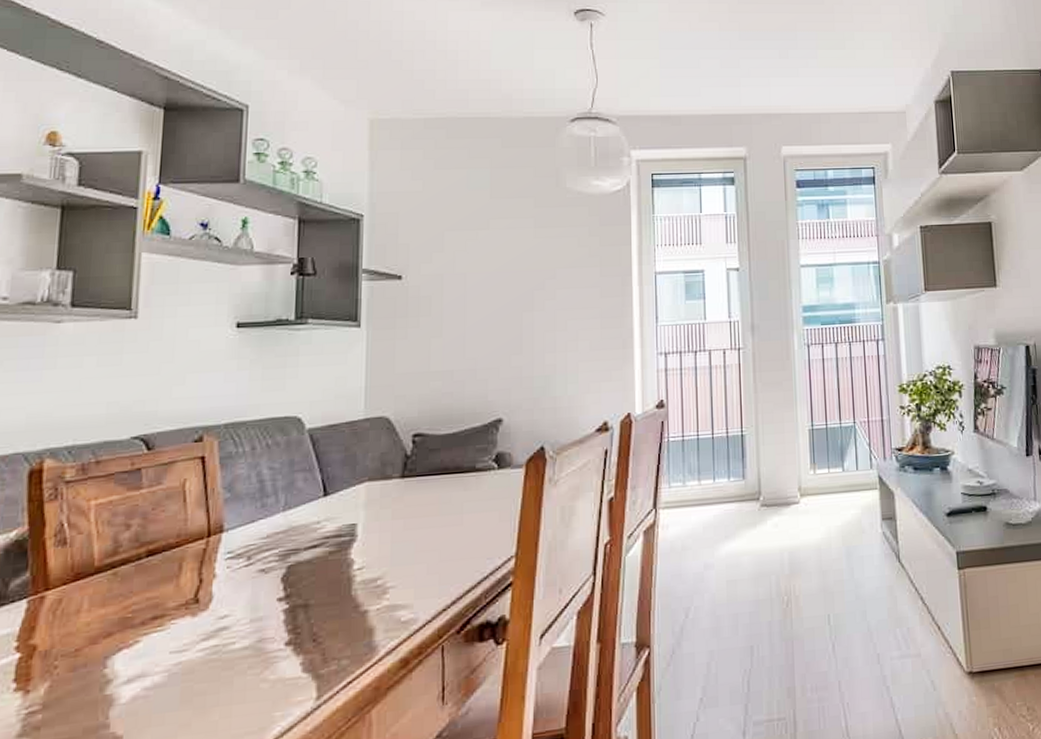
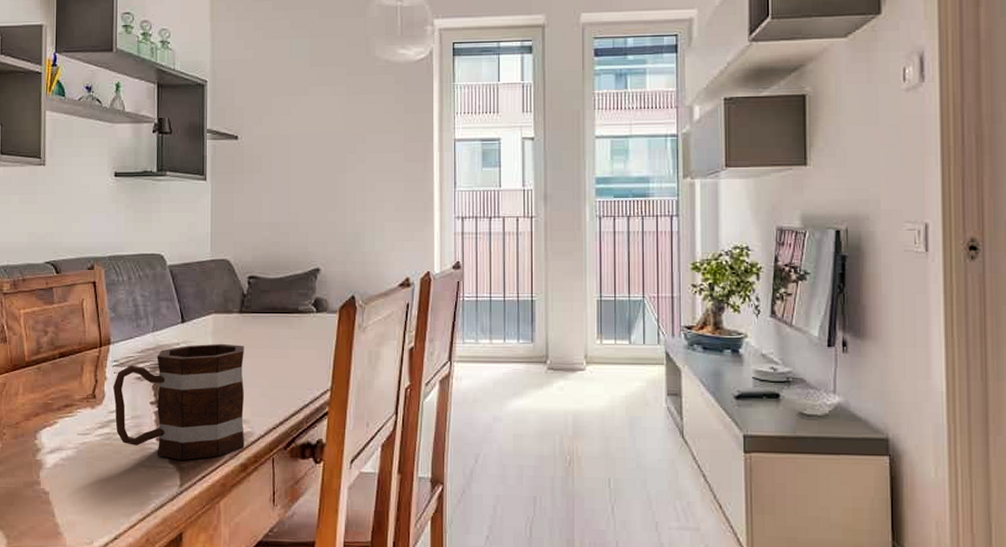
mug: none [225,515,407,667] -> present [113,343,245,460]

